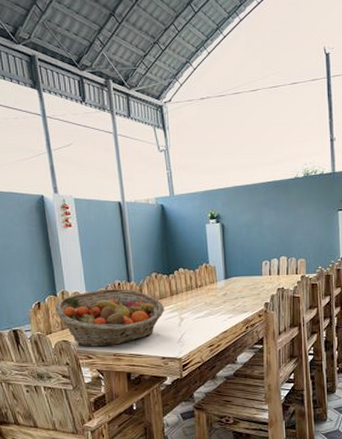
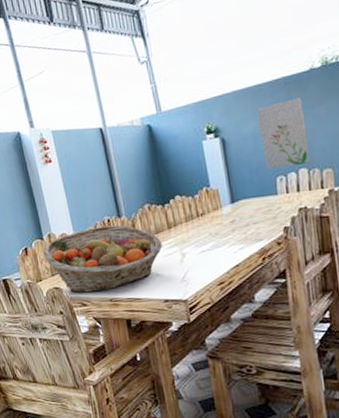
wall art: none [252,199,289,255] -> present [257,97,310,170]

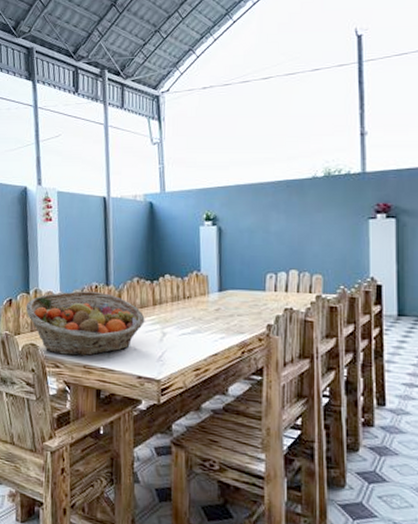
wall art: present [257,97,310,170] -> none [256,201,302,267]

